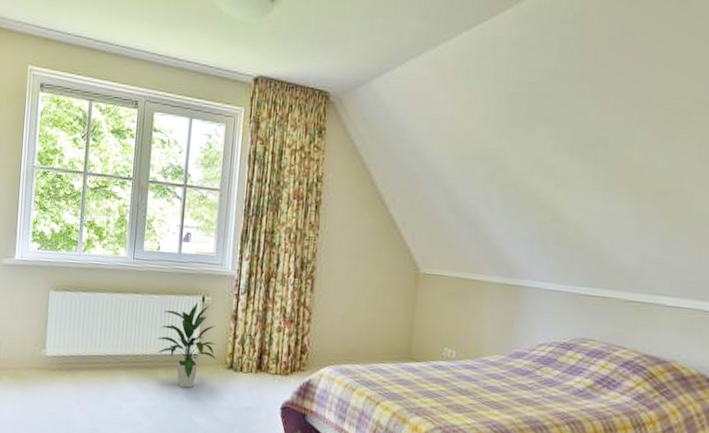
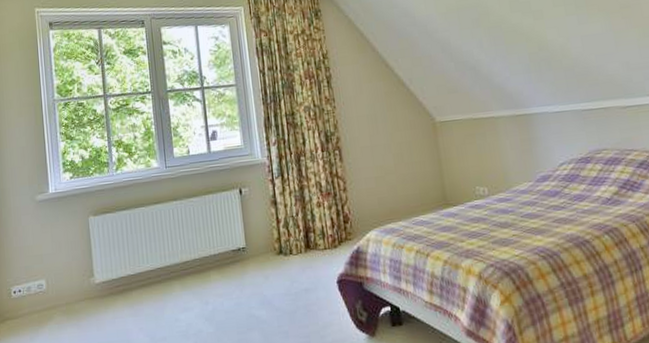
indoor plant: present [156,302,217,388] -> none [202,196,265,284]

